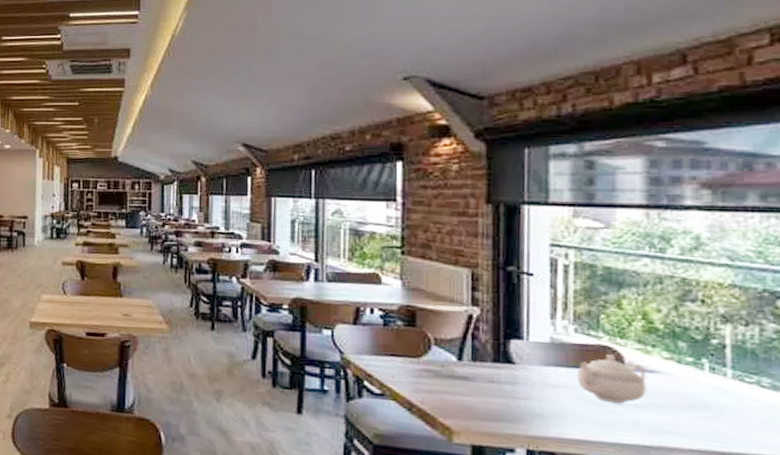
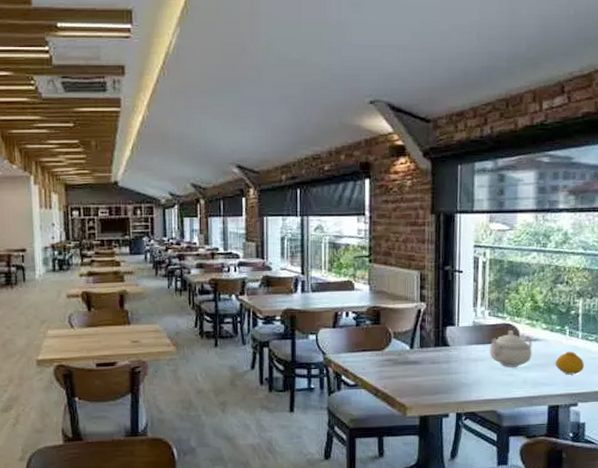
fruit: none [686,393,740,427] -> present [555,351,585,375]

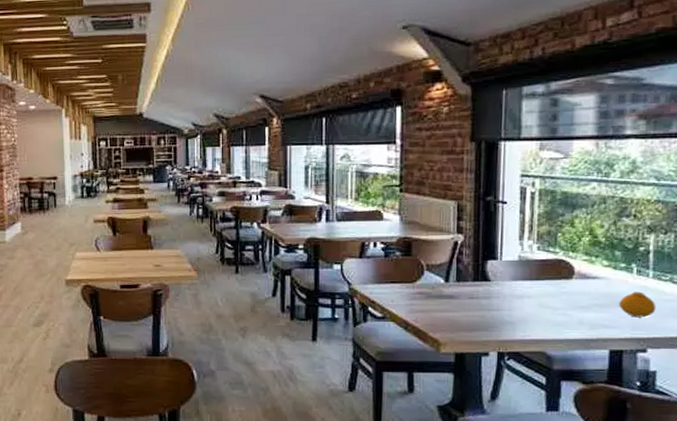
teapot: present [489,330,532,368] -> none [537,267,591,307]

